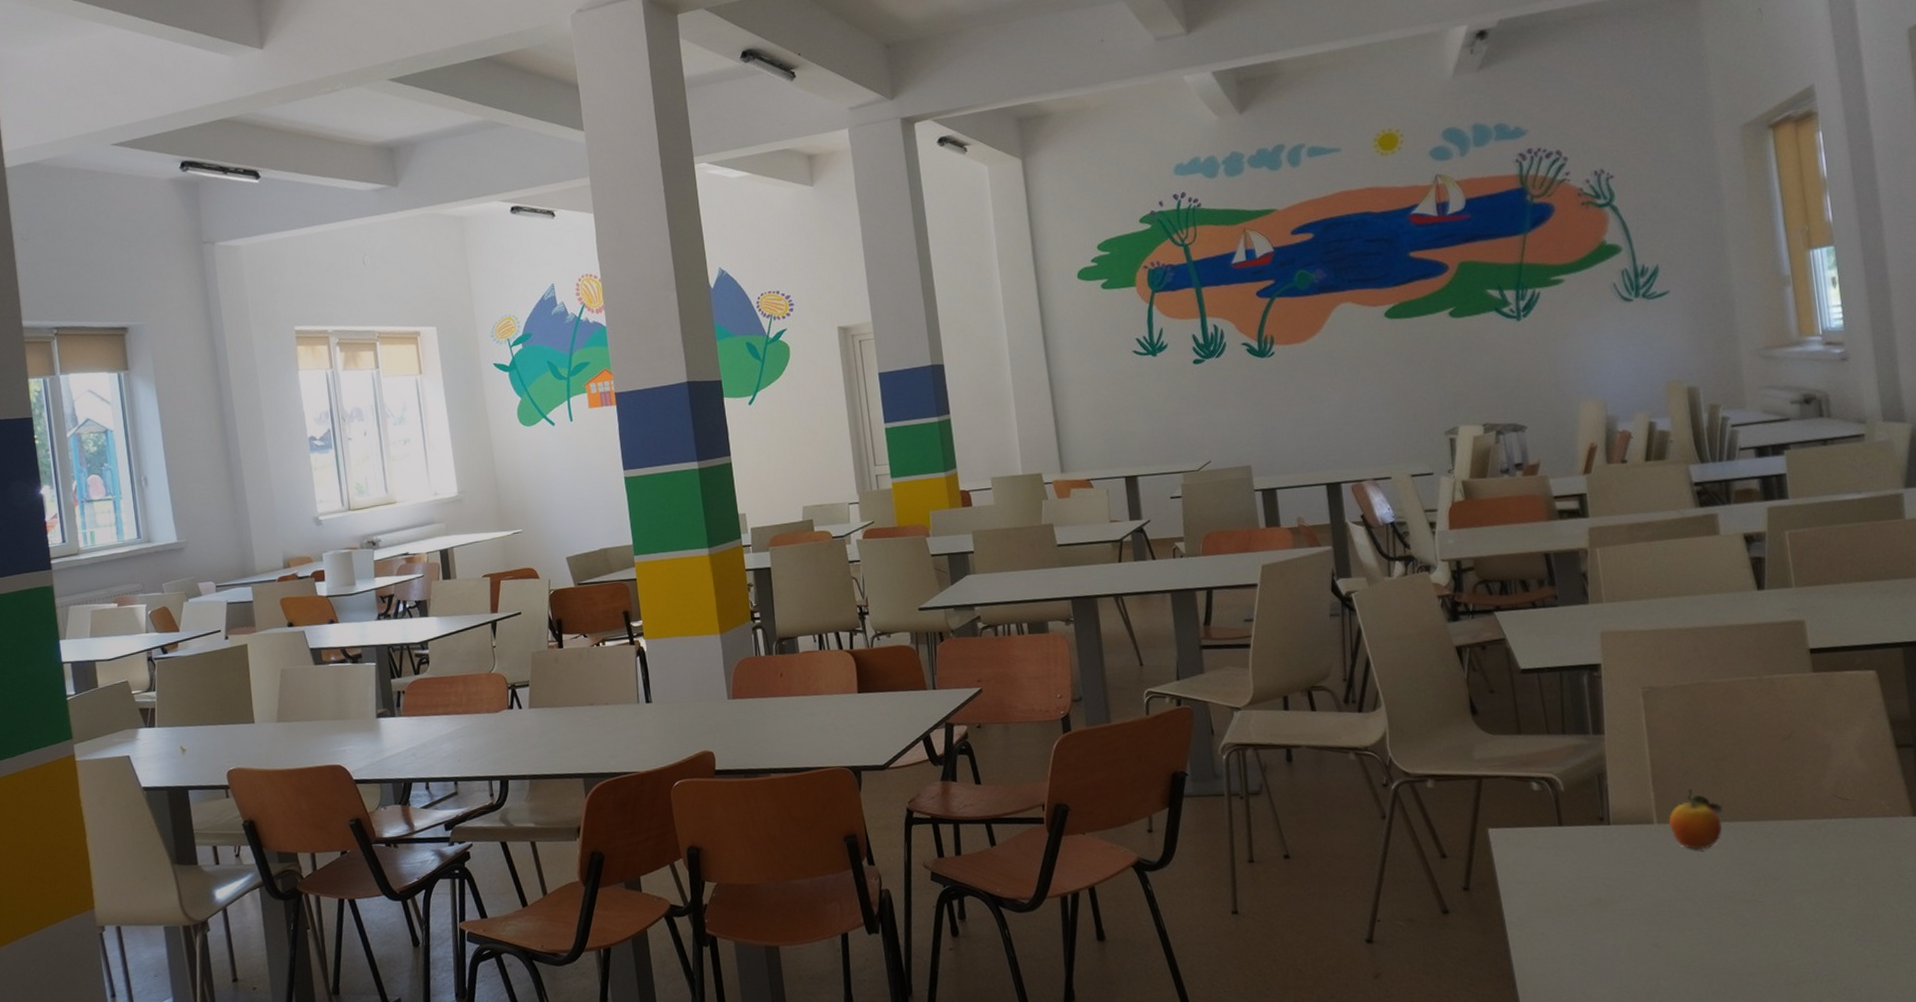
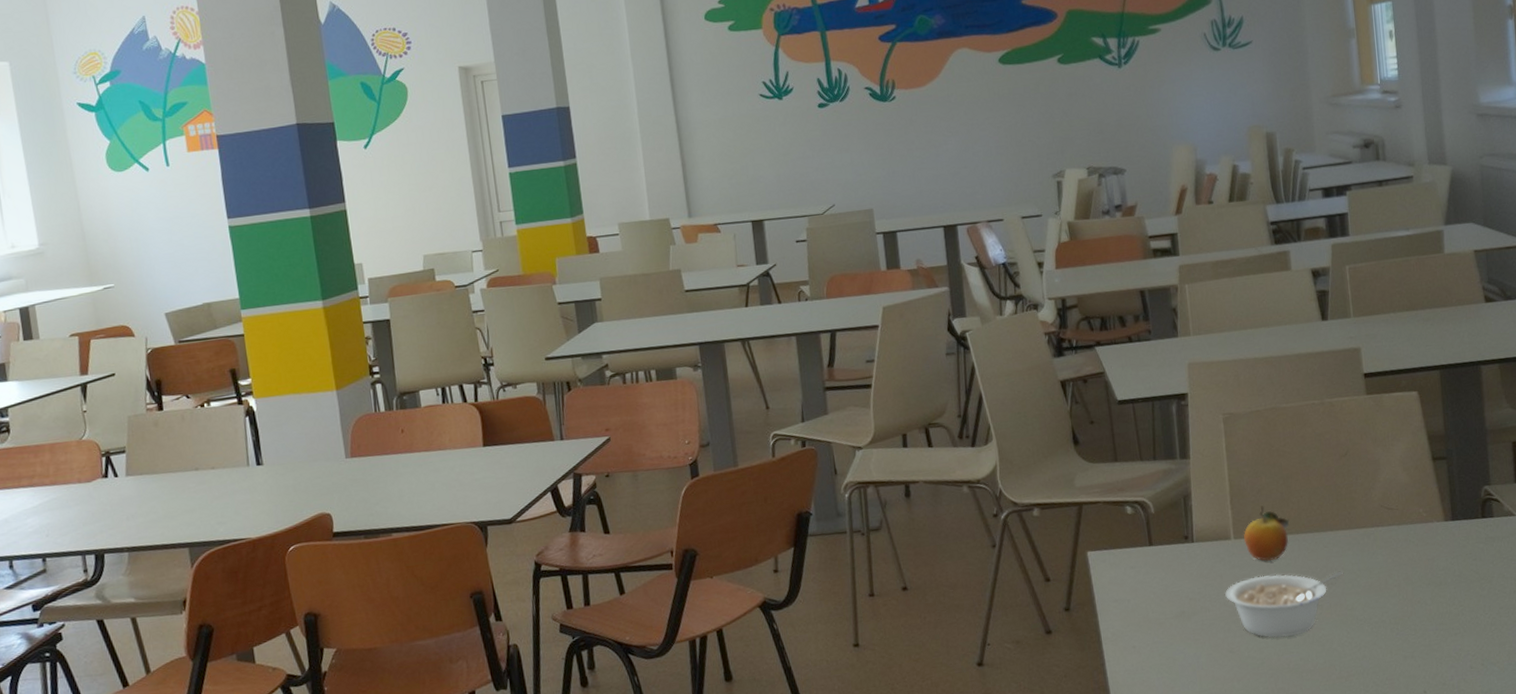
legume: none [1648,864,1789,934] -> present [1225,571,1343,638]

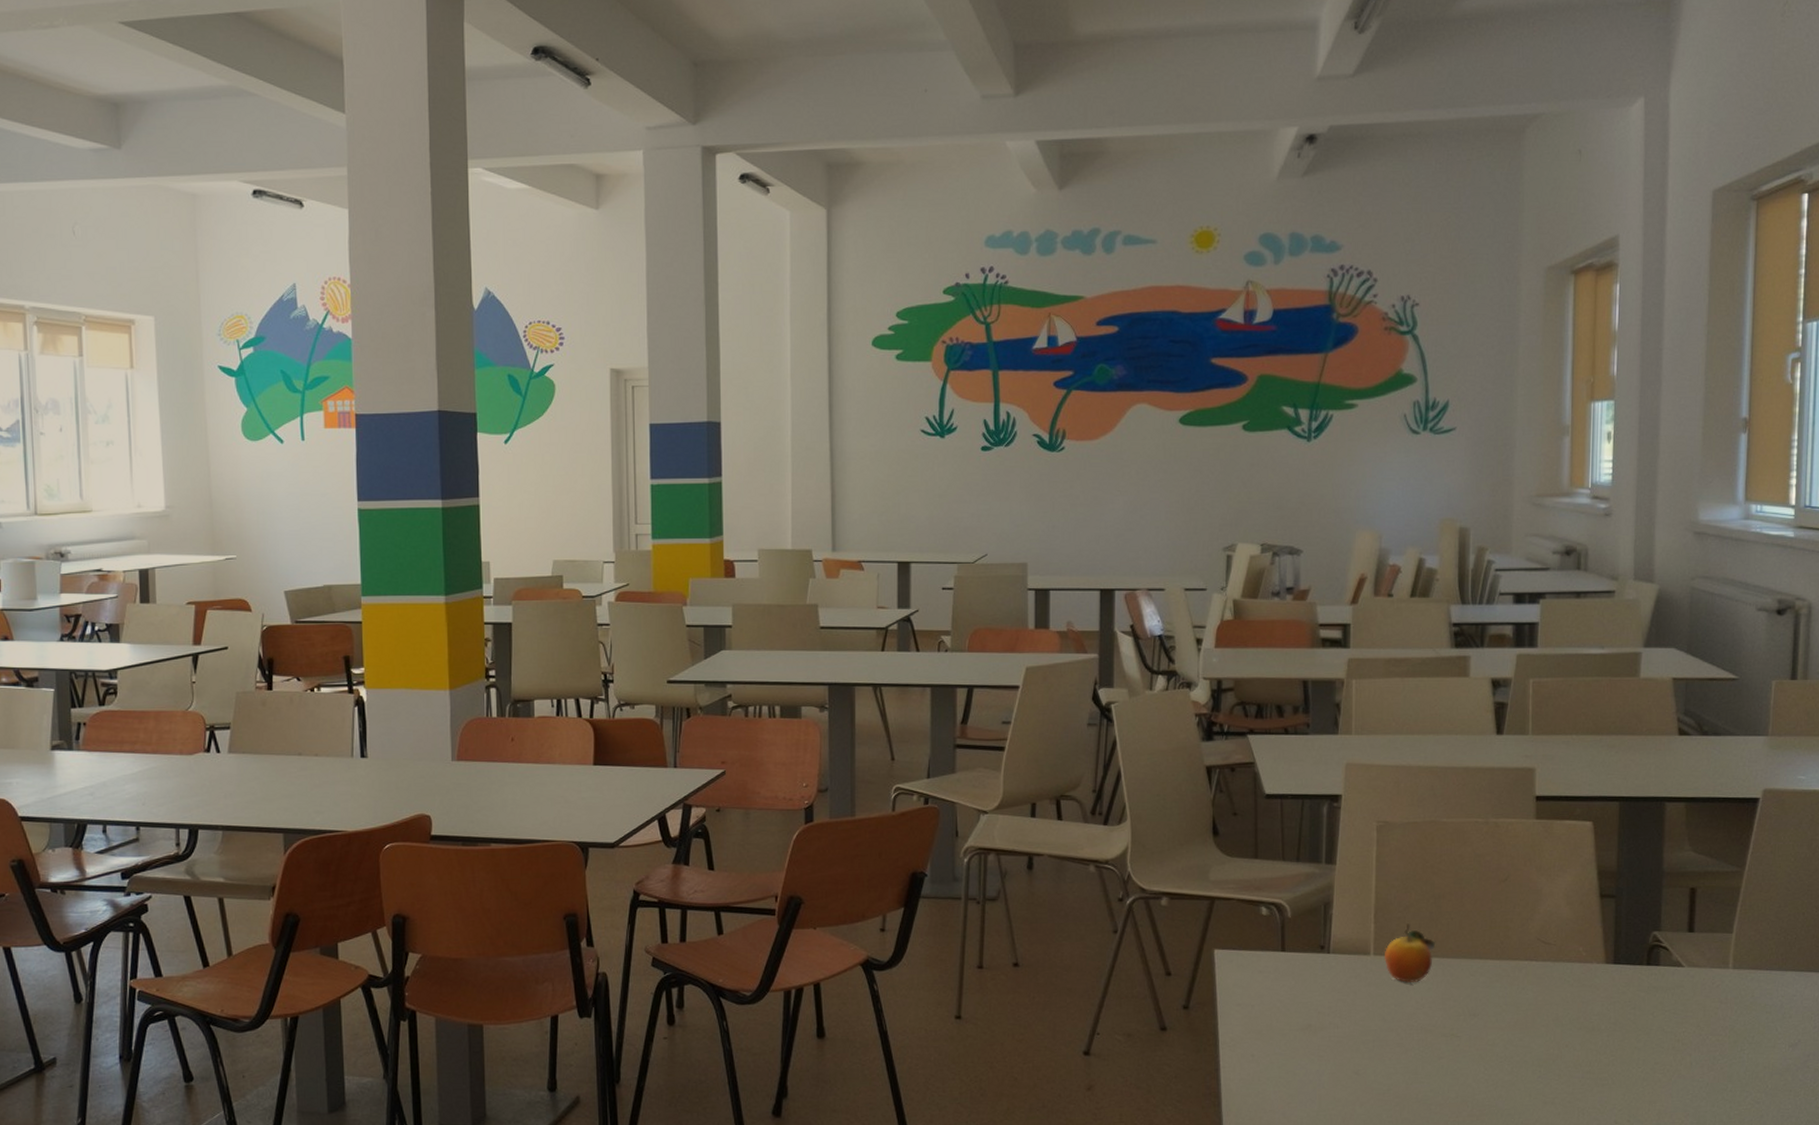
legume: present [1225,571,1343,638] -> none [1357,997,1487,1065]

